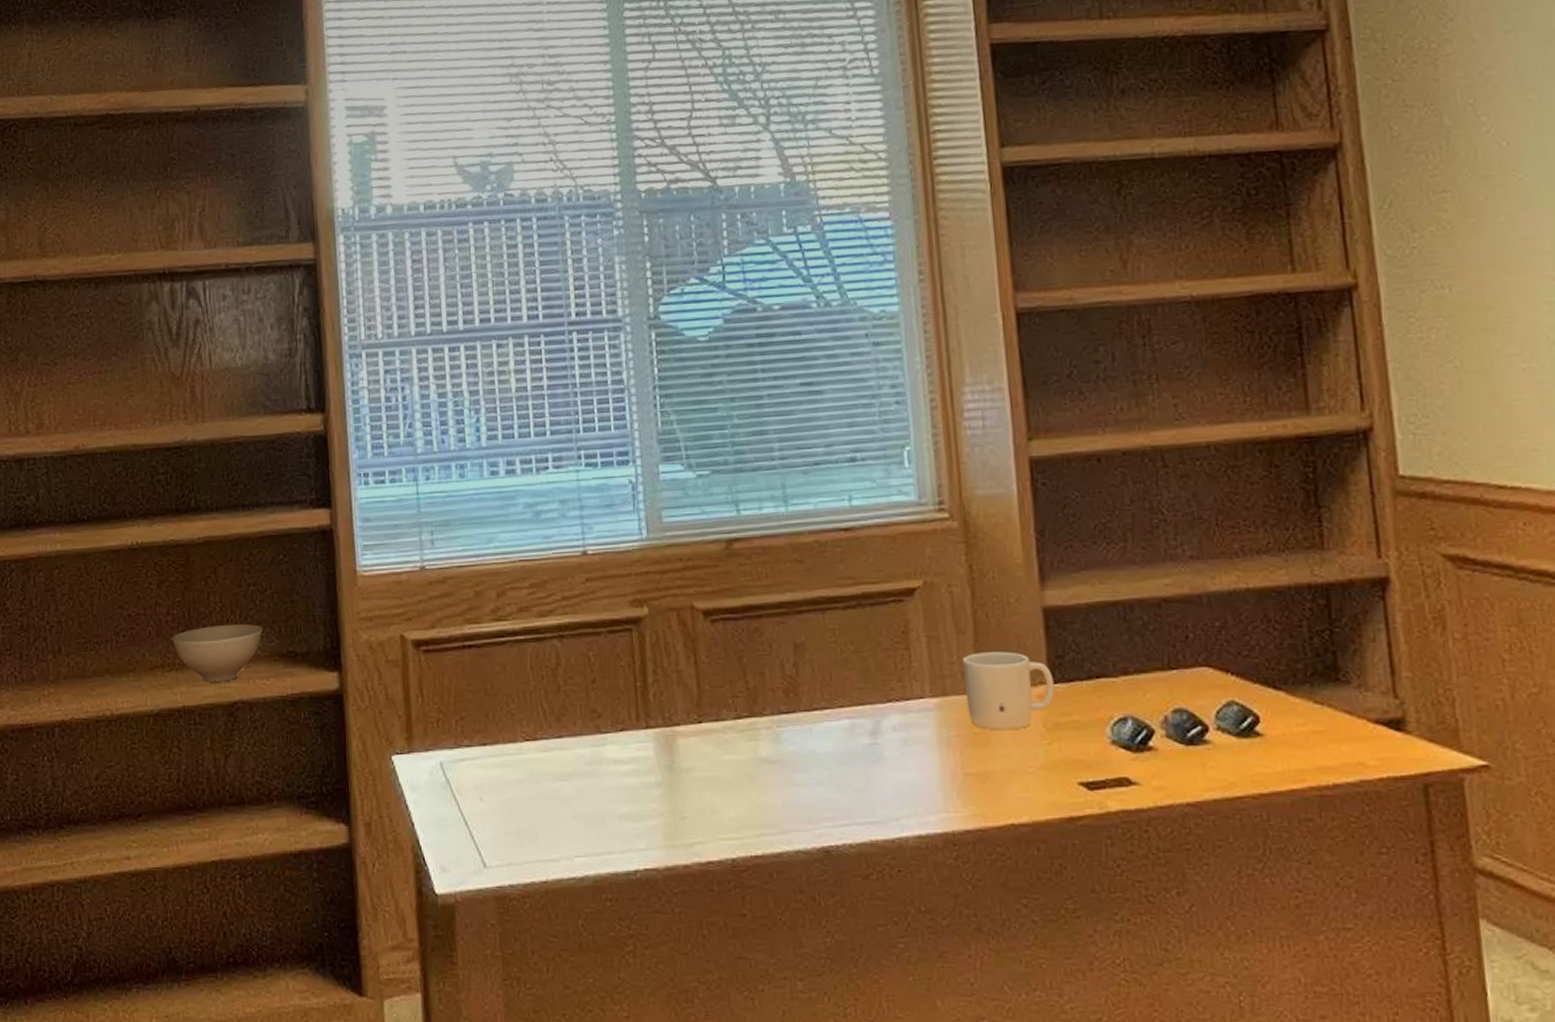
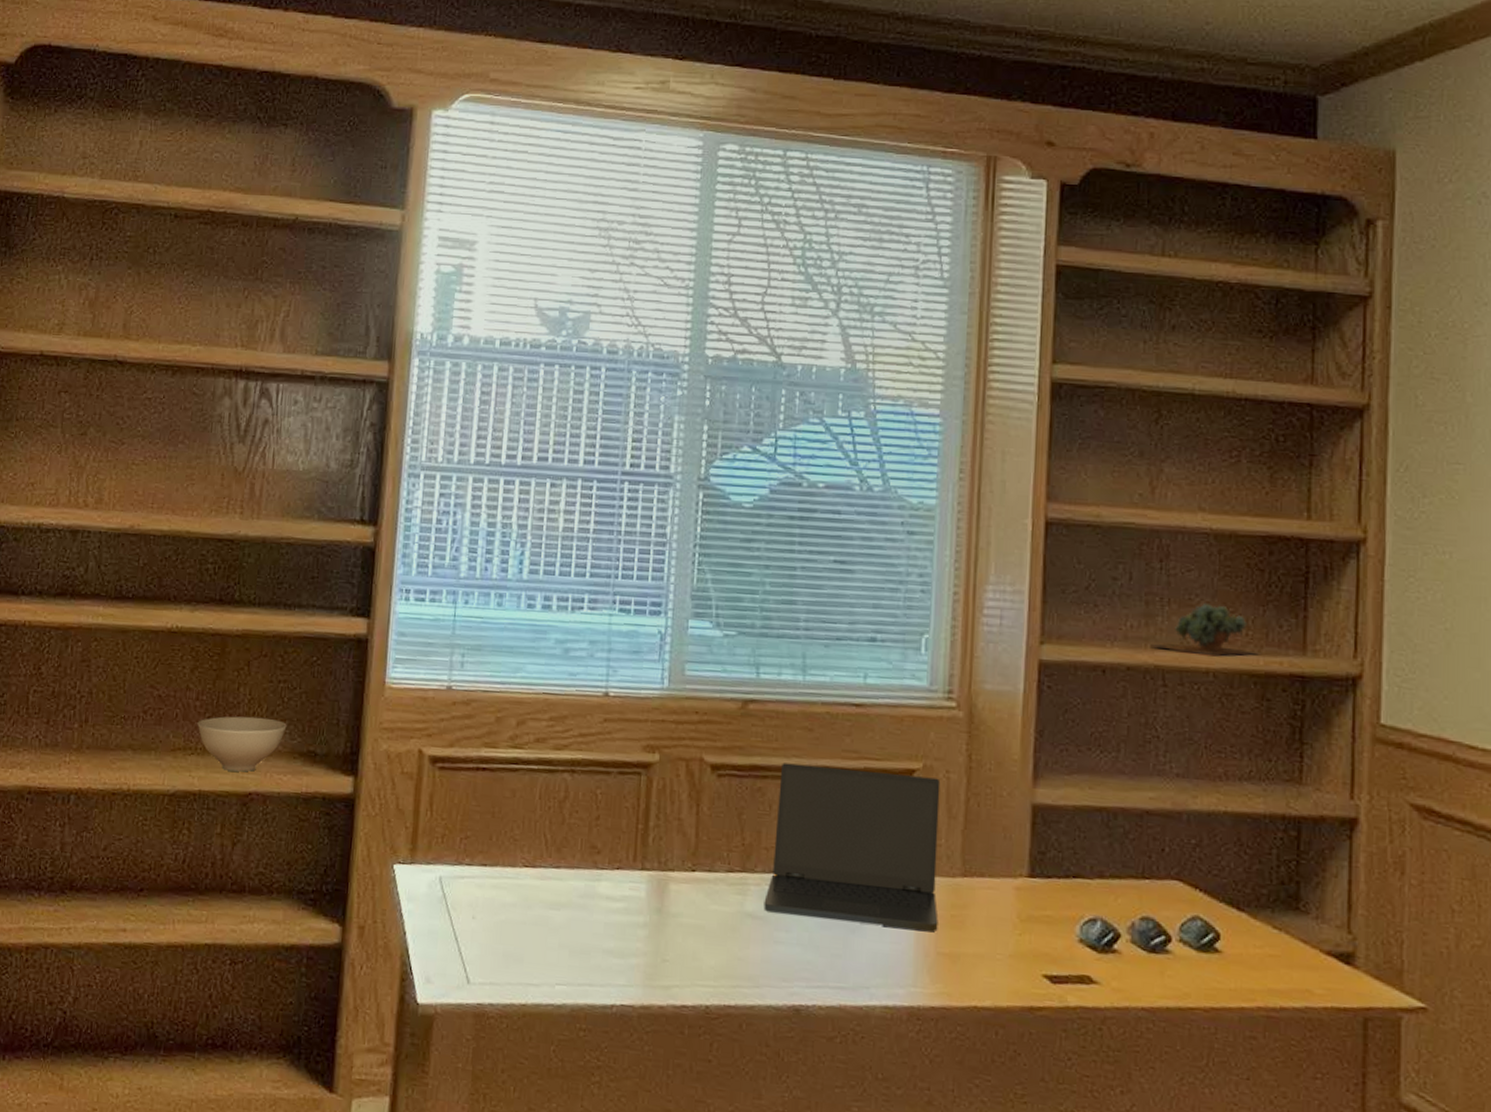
laptop: none [776,594,962,756] -> present [763,763,941,932]
mug: present [962,651,1055,731] -> none [948,838,1033,918]
succulent plant: none [1144,374,1262,429] -> present [1150,602,1260,657]

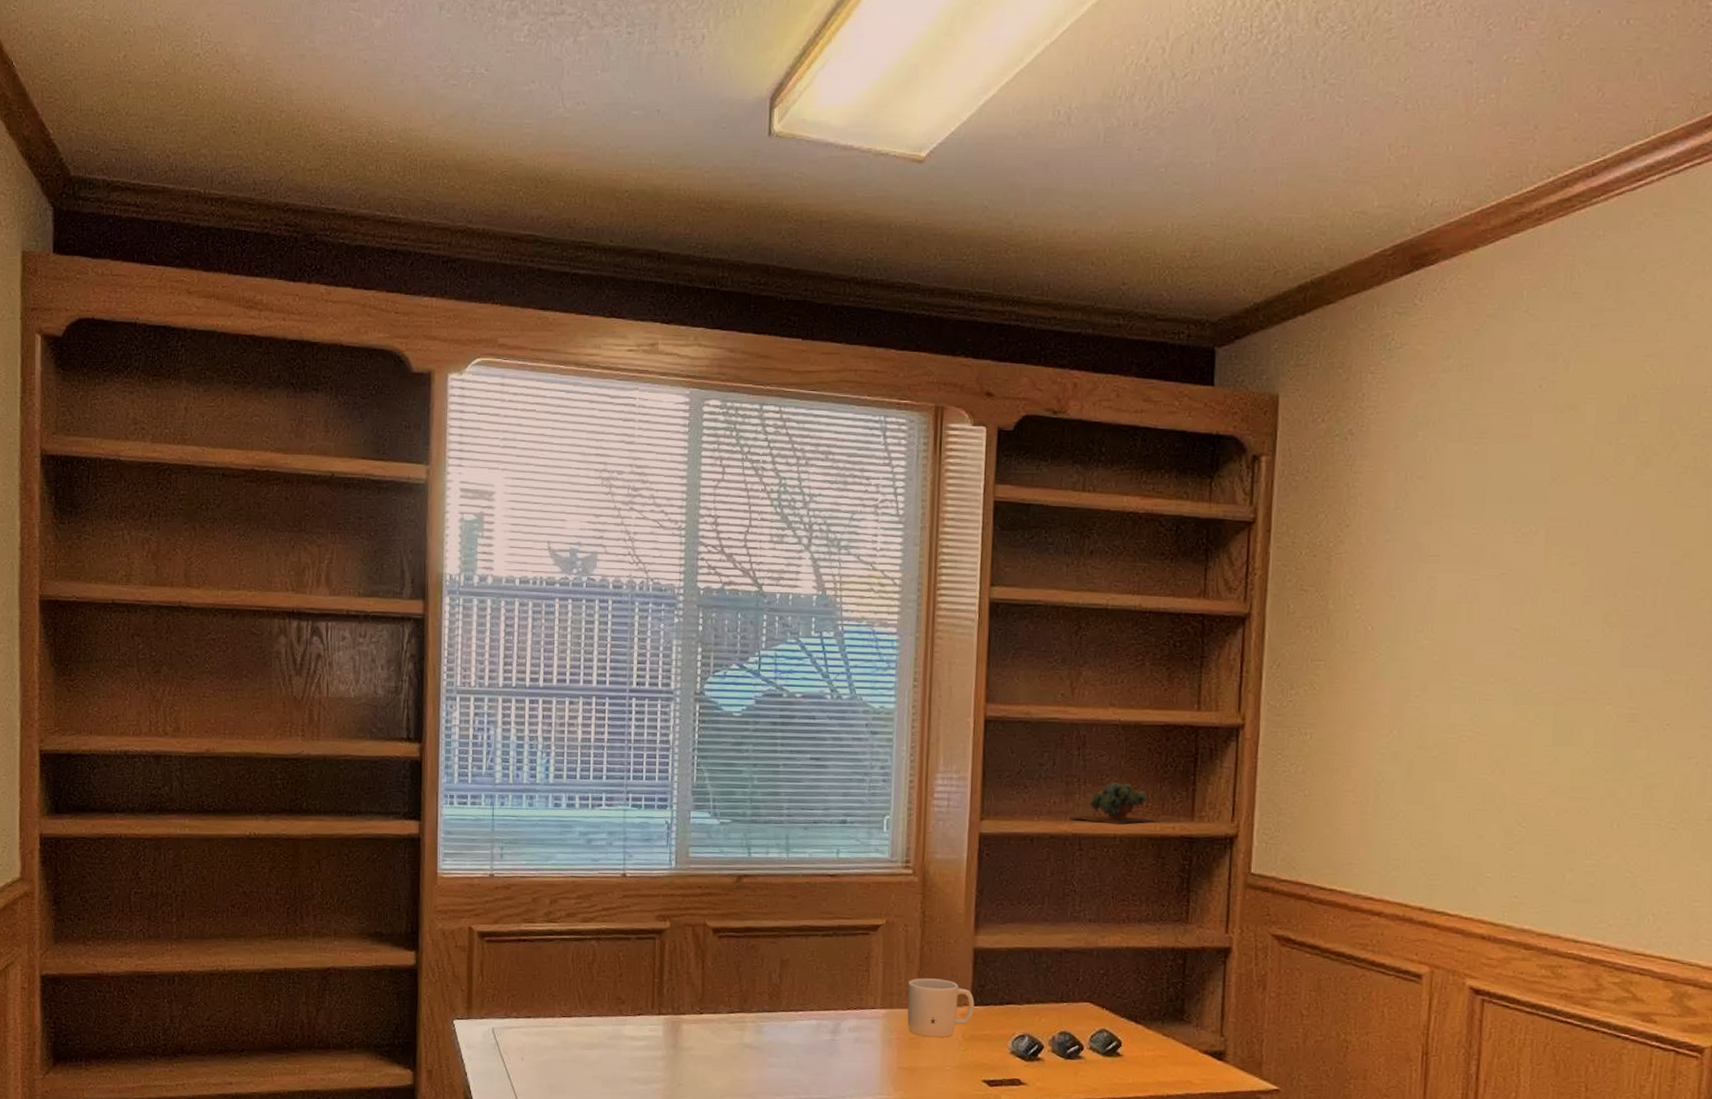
bowl: present [197,716,287,772] -> none [279,906,356,952]
laptop: present [763,763,941,932] -> none [759,924,900,1052]
mug: none [948,838,1033,918] -> present [907,978,975,1038]

